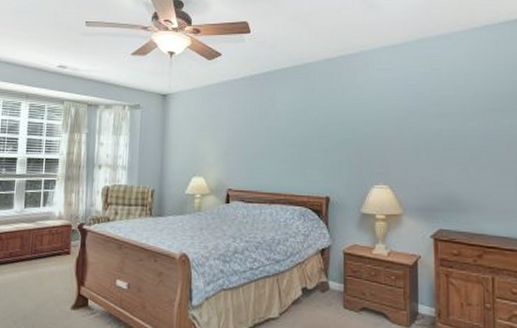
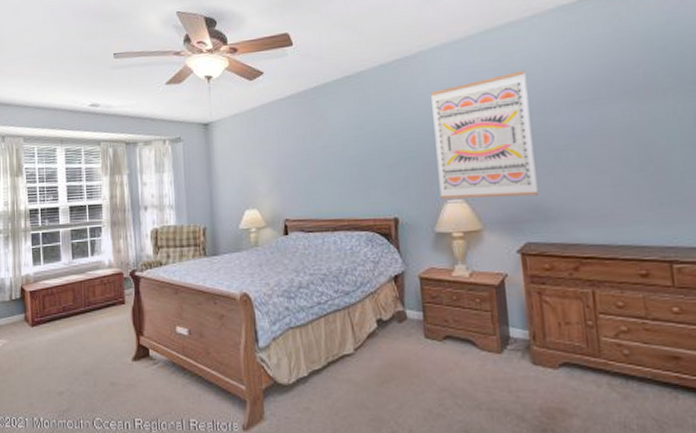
wall art: none [367,77,452,188] -> present [430,70,538,199]

